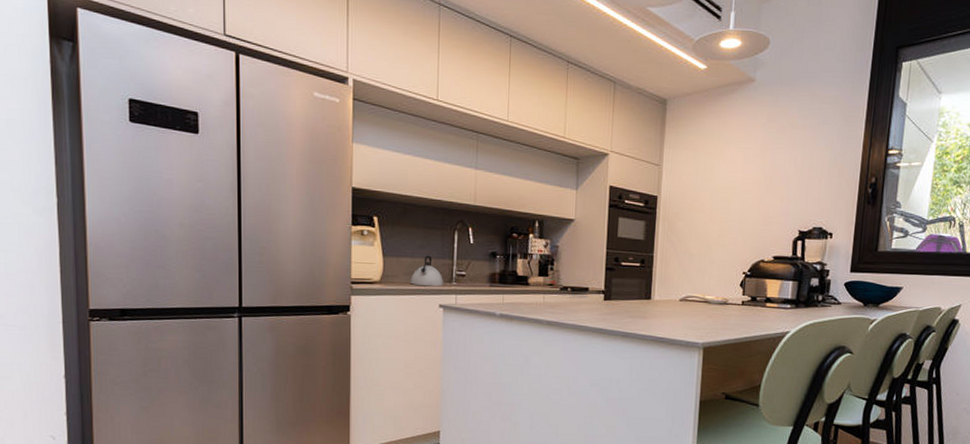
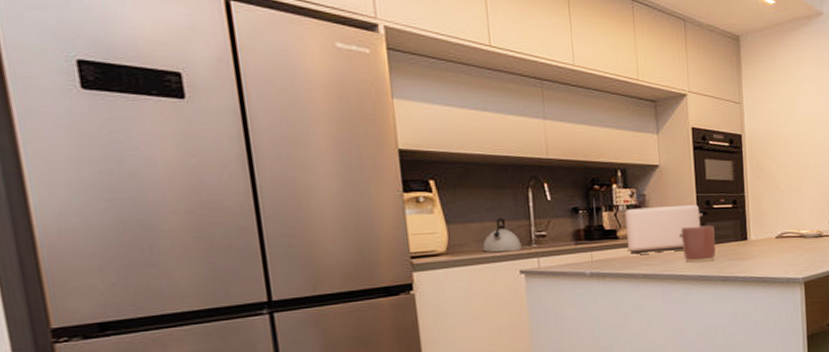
toaster: none [536,258,611,303] -> present [624,204,703,256]
mug: none [587,280,620,317] -> present [681,225,716,263]

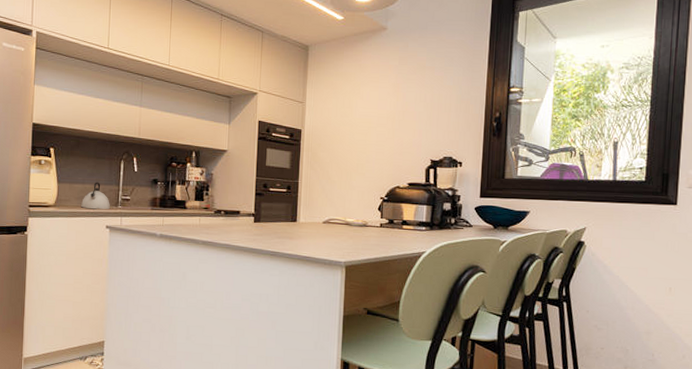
toaster: present [624,204,703,256] -> none [192,184,260,225]
mug: present [681,225,716,263] -> none [239,204,268,237]

